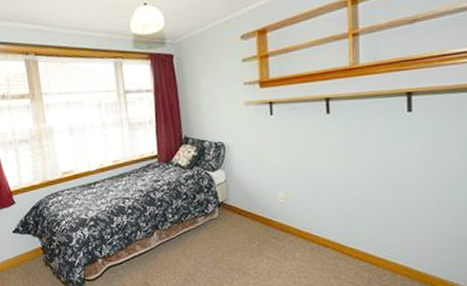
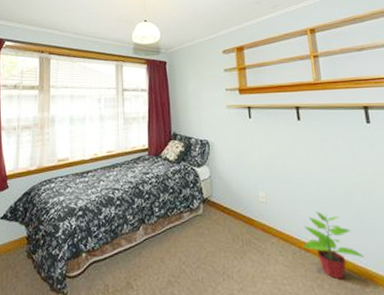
potted plant: none [323,208,385,271] -> present [304,211,364,280]

